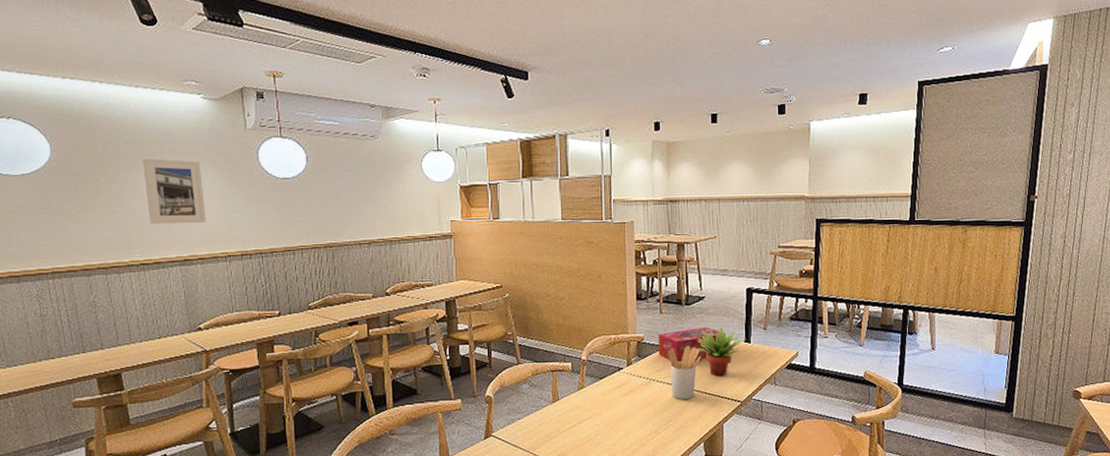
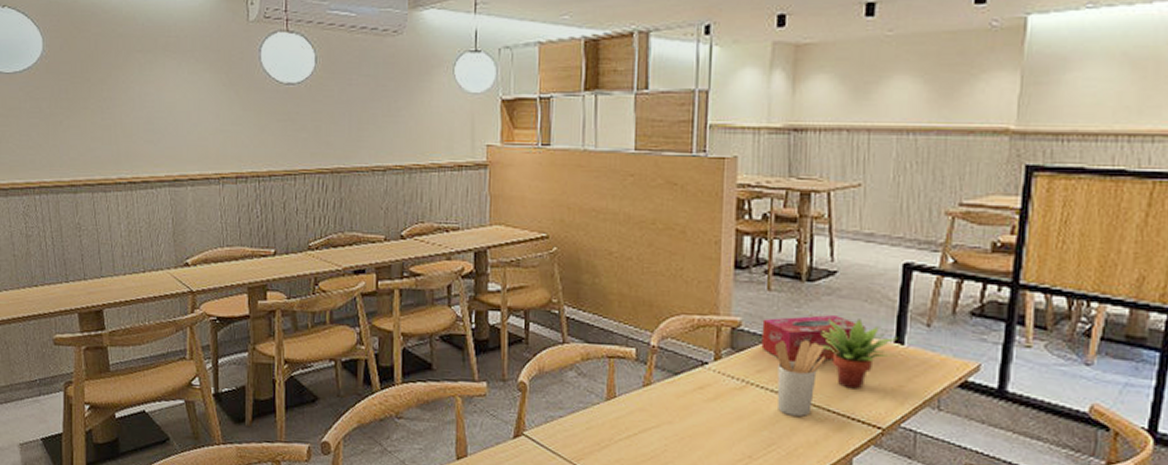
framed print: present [143,158,207,225] -> none [136,56,200,137]

